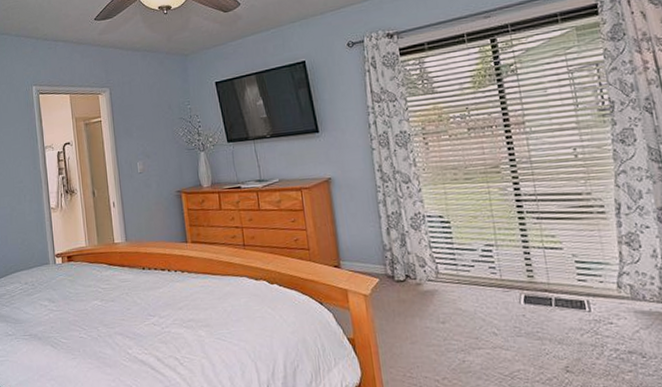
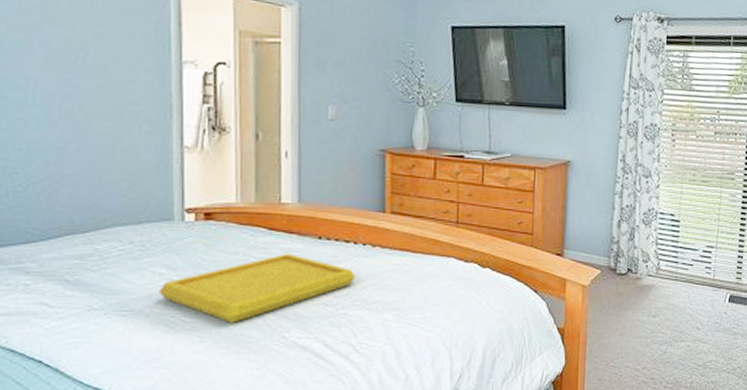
serving tray: none [45,282,173,343] -> present [158,253,356,323]

